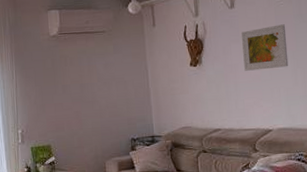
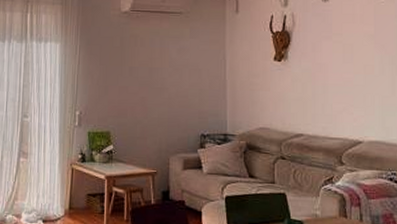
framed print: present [242,24,289,71] -> none [335,24,386,73]

